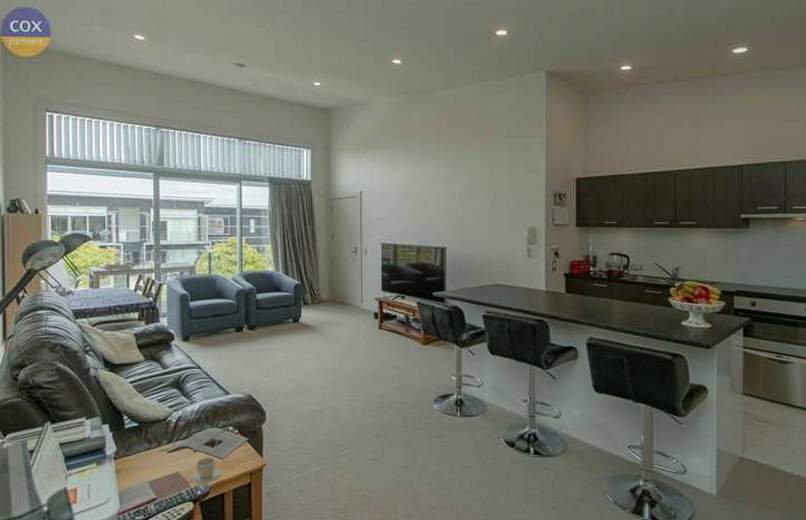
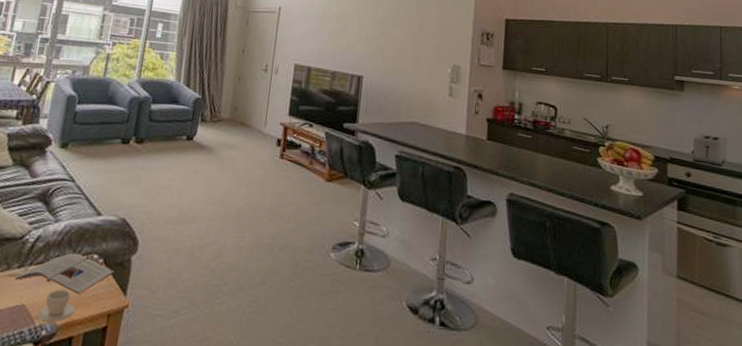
toaster: none [756,266,791,294] -> present [691,134,728,167]

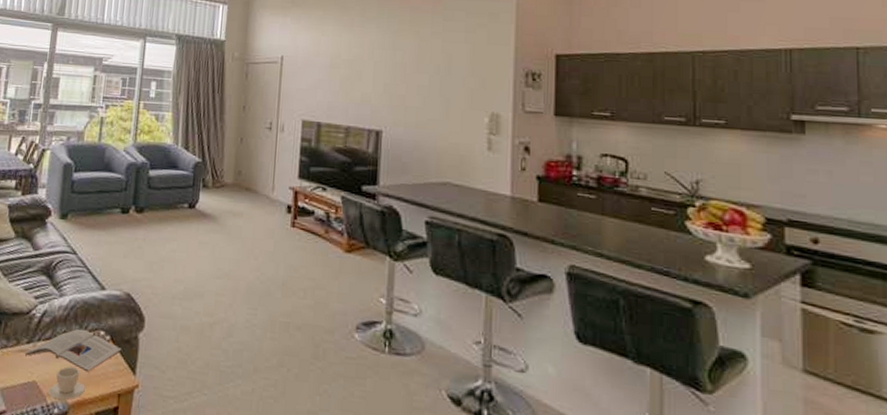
toaster: present [691,134,728,167] -> none [818,188,872,231]

